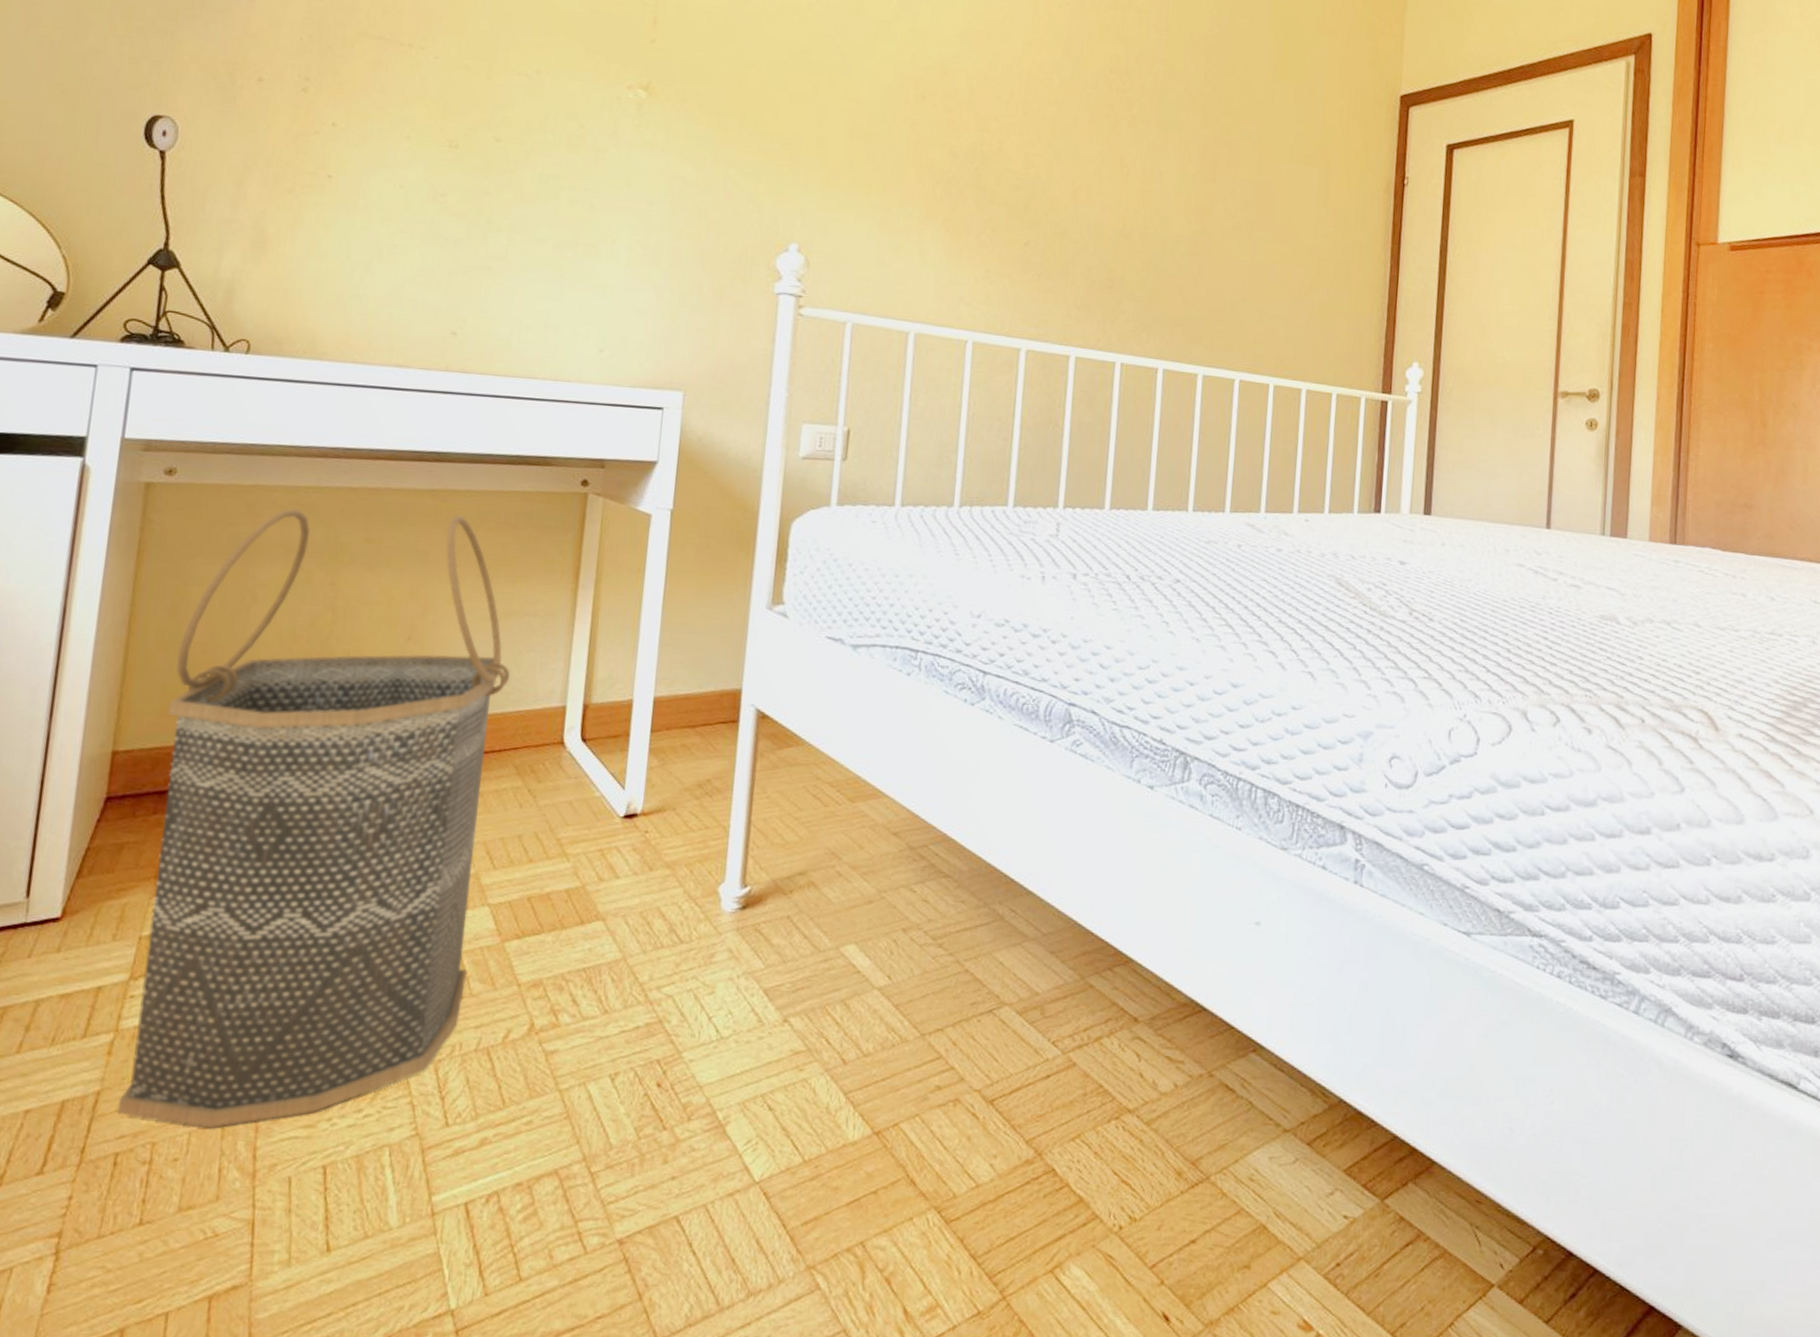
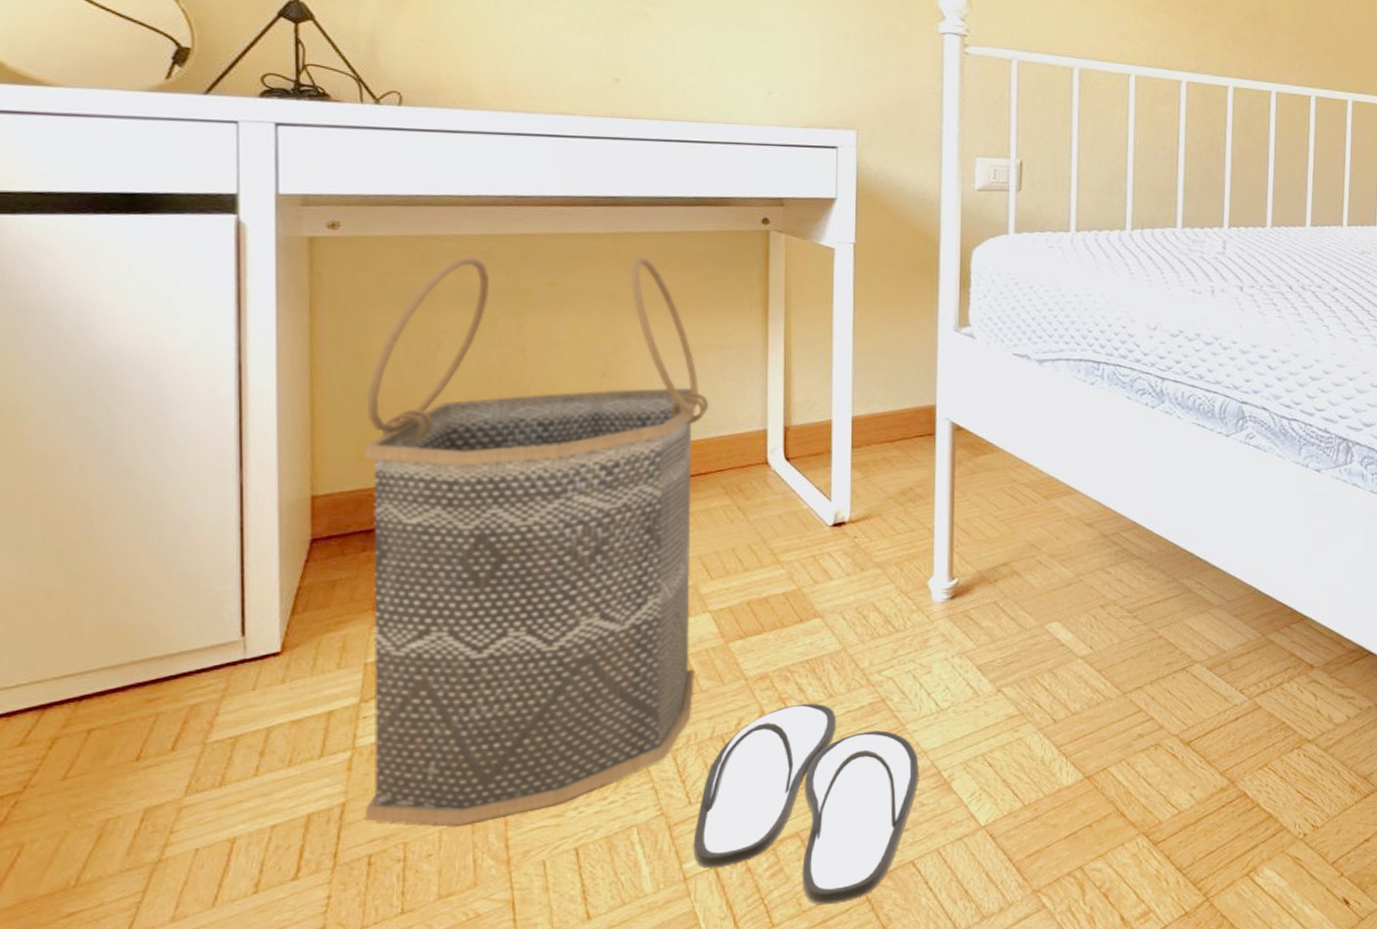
slippers: none [444,1019,693,1261] -> present [693,704,920,905]

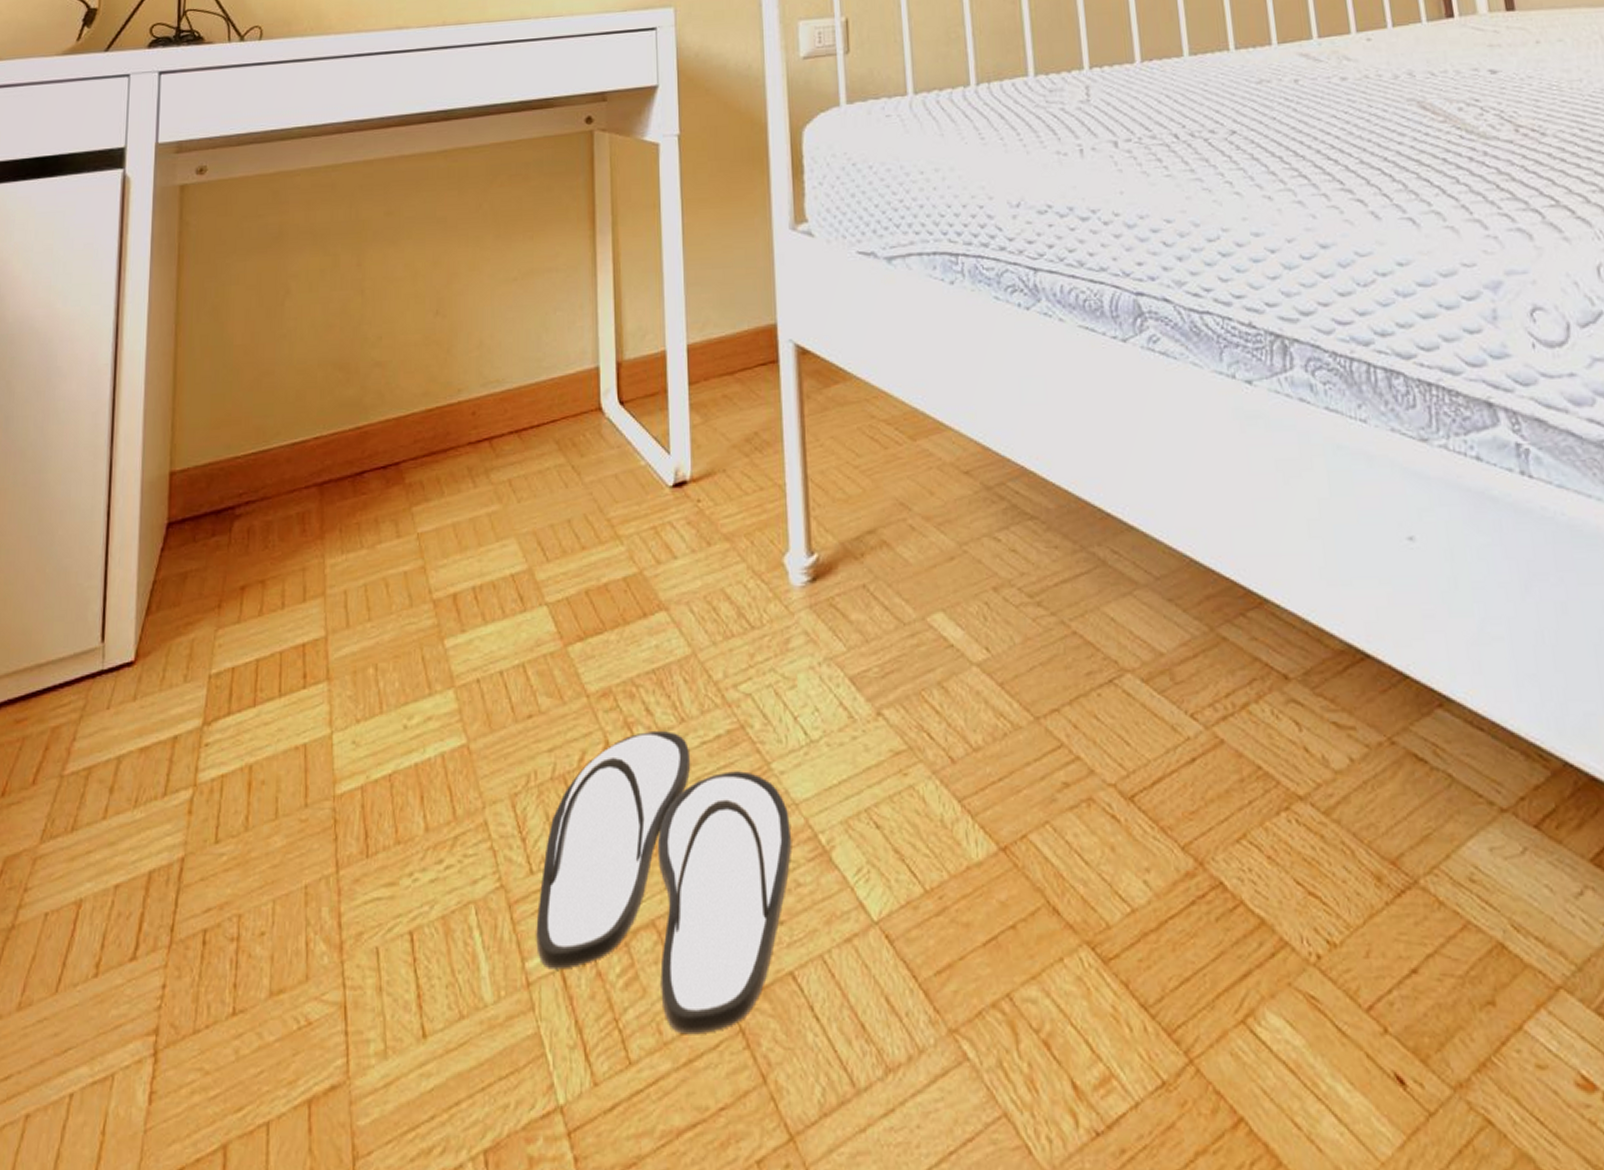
basket: present [364,256,710,826] -> none [202,173,540,894]

